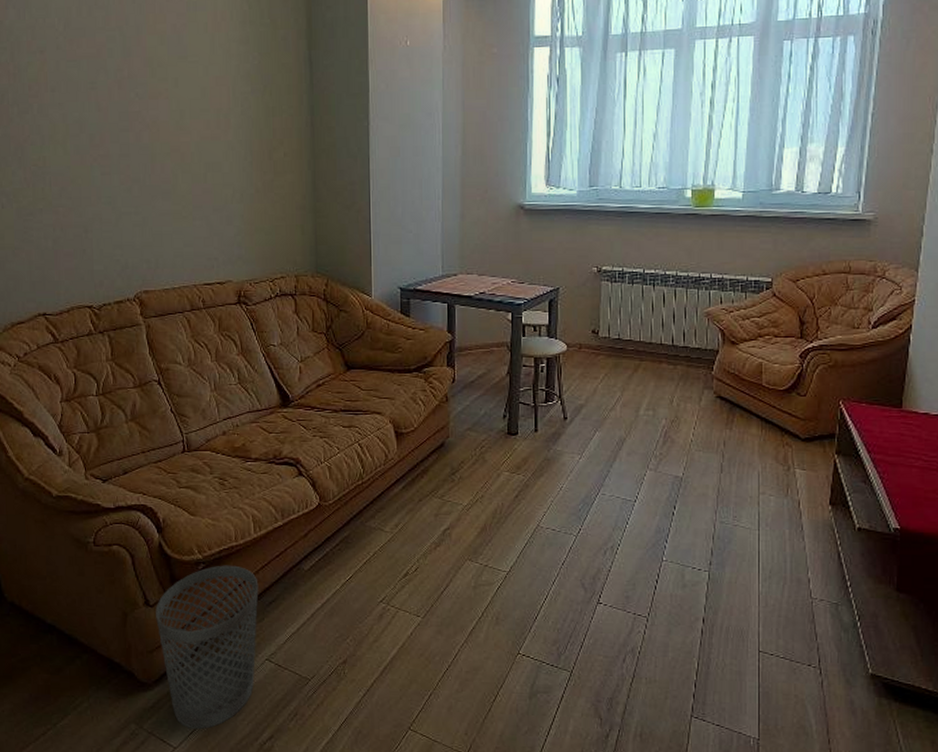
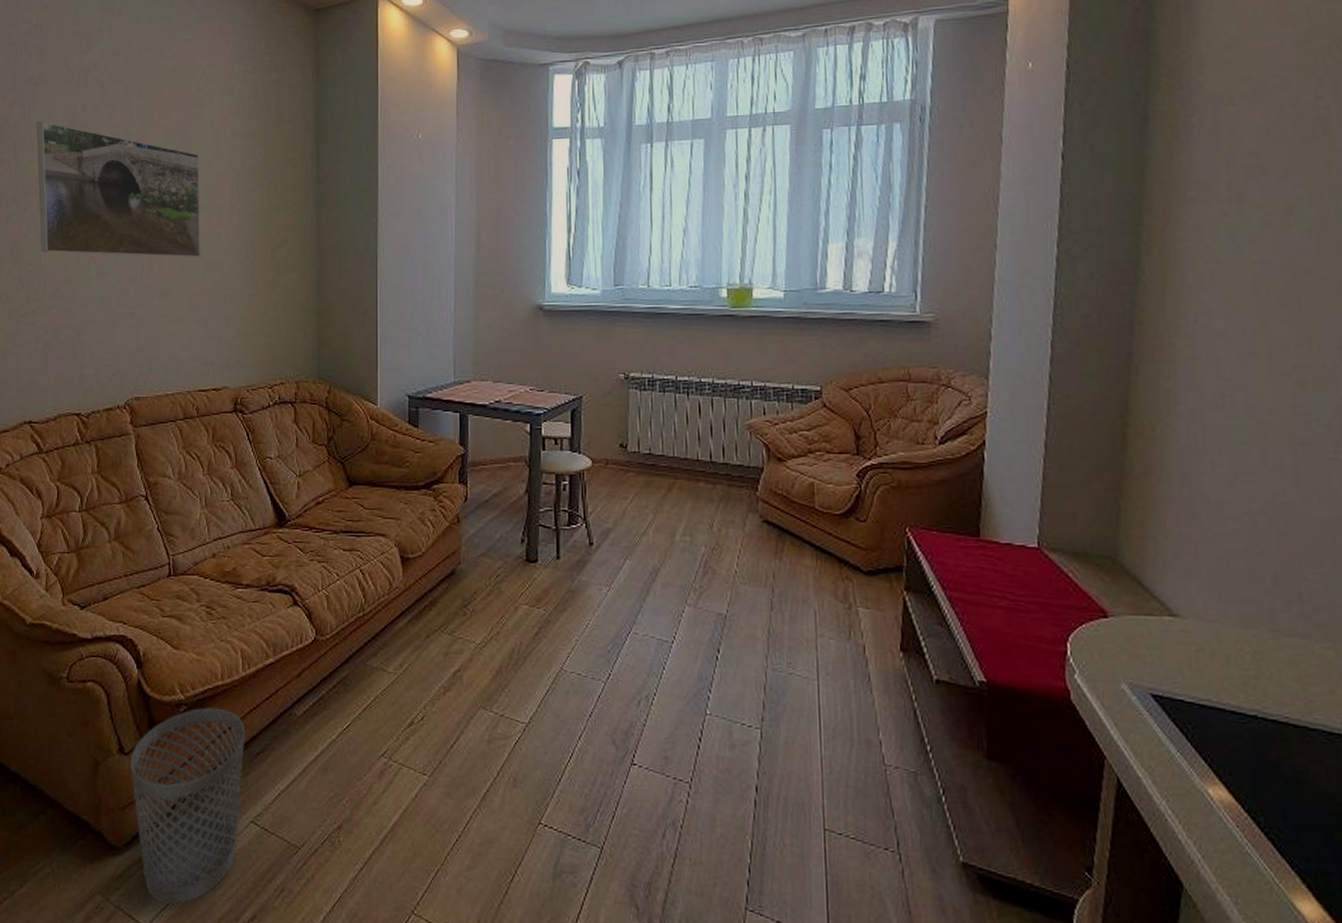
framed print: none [32,23,201,159] -> present [36,120,201,258]

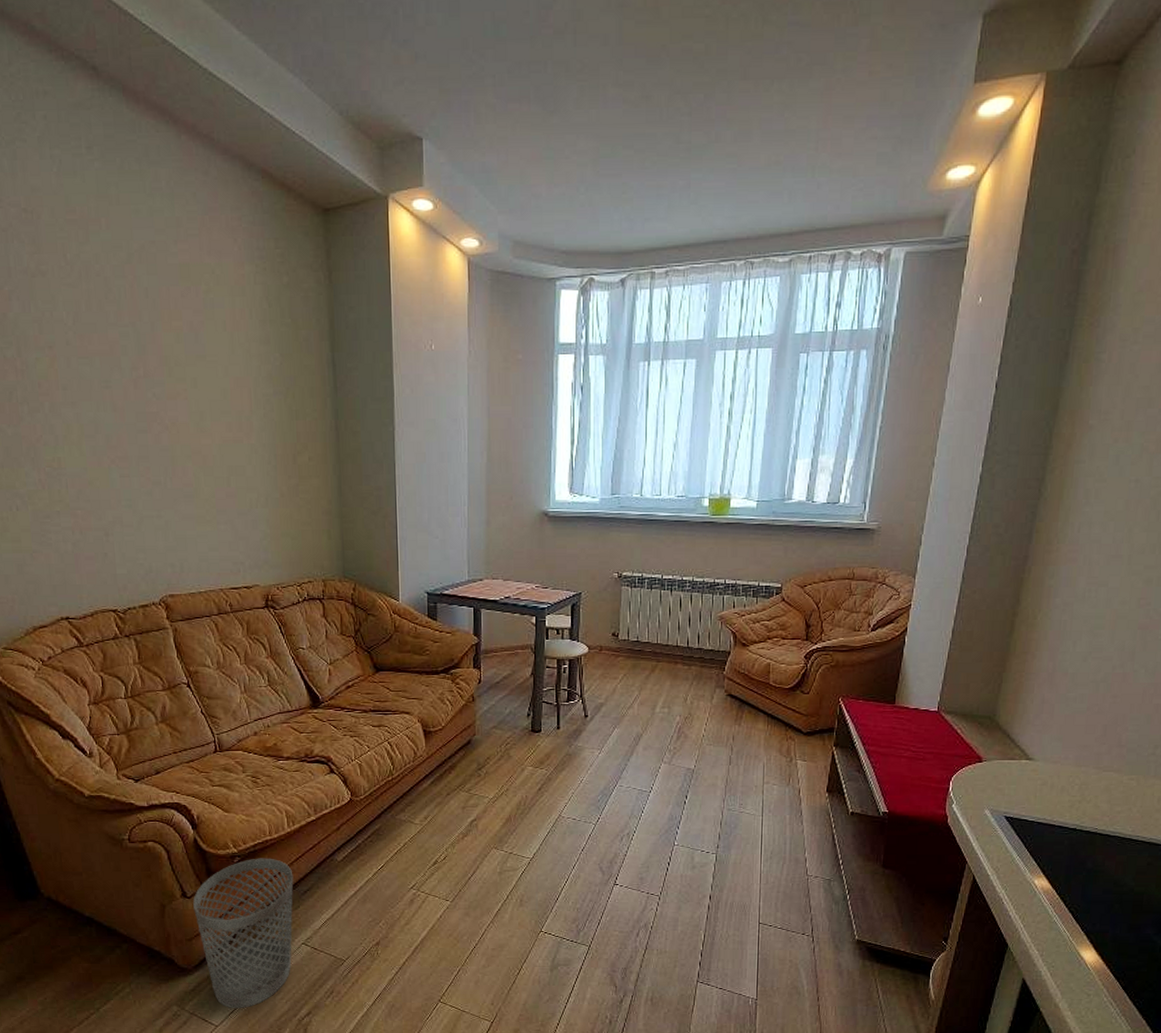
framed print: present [36,120,201,258] -> none [38,316,224,462]

